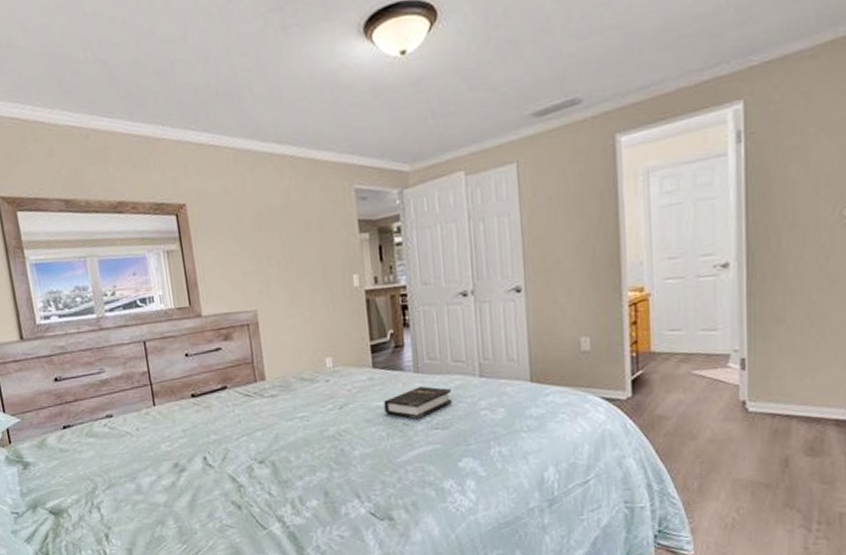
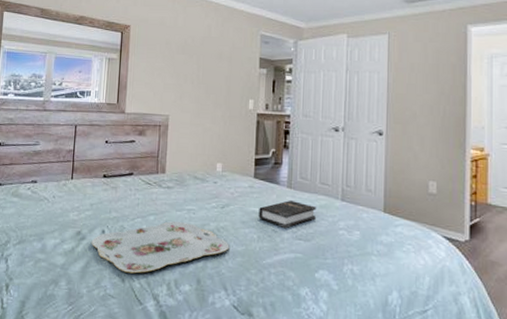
serving tray: none [193,432,356,499] -> present [91,221,230,274]

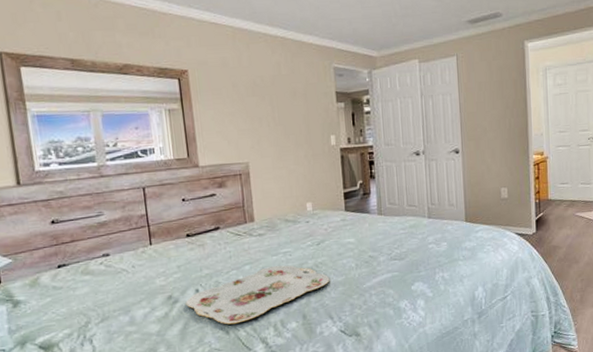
hardback book: present [259,200,316,229] -> none [353,226,407,253]

